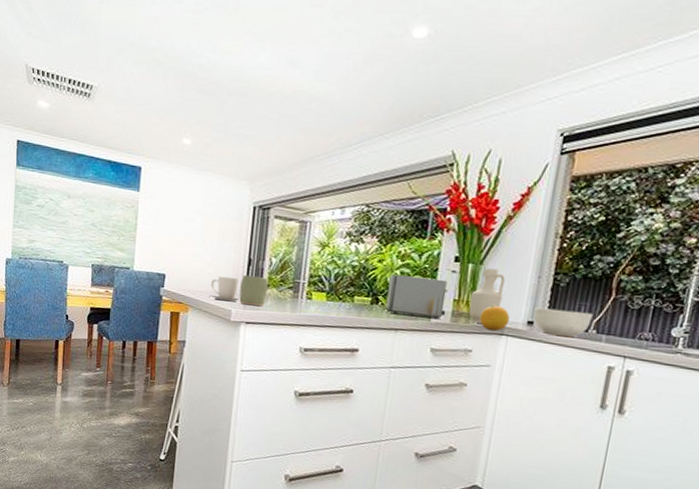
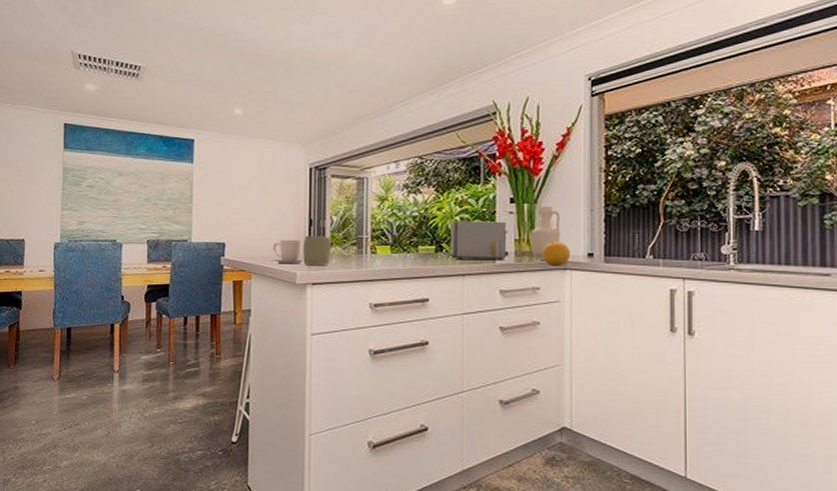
bowl: present [533,306,594,338] -> none [592,239,648,265]

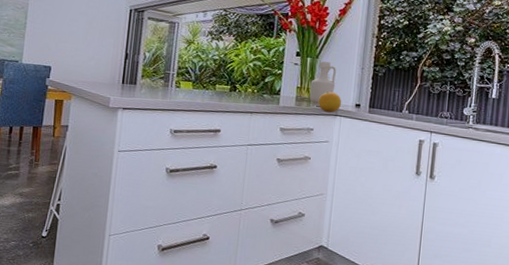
cup: present [272,239,304,263] -> none [90,68,118,90]
mug: present [303,235,331,266] -> none [117,67,143,94]
toaster: present [449,221,509,261] -> none [241,66,292,104]

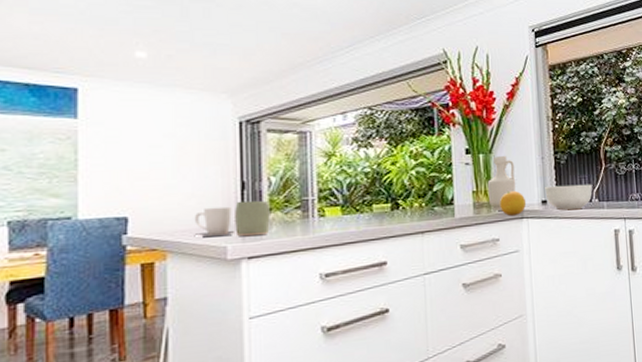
cup: none [90,68,118,90] -> present [194,206,237,237]
mug: none [117,67,143,94] -> present [235,200,270,237]
bowl: none [360,92,406,117] -> present [545,184,593,211]

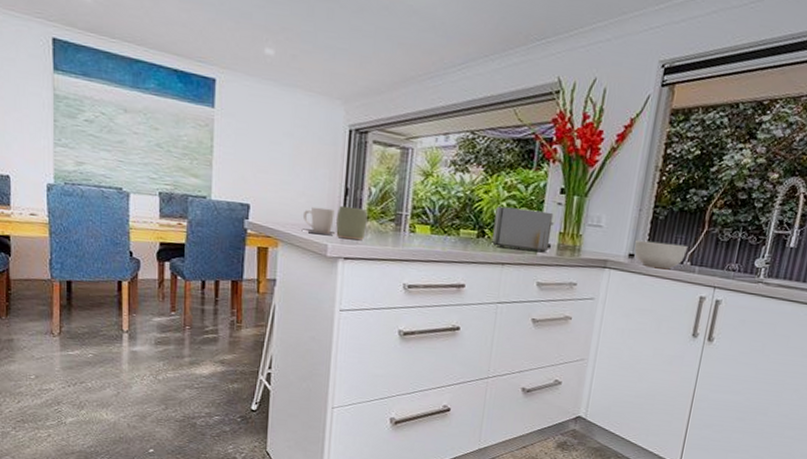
toaster: none [406,173,468,217] -> present [490,206,554,253]
ceramic jug: present [487,156,516,211] -> none [574,200,608,256]
fruit: present [499,190,527,217] -> none [583,237,613,265]

